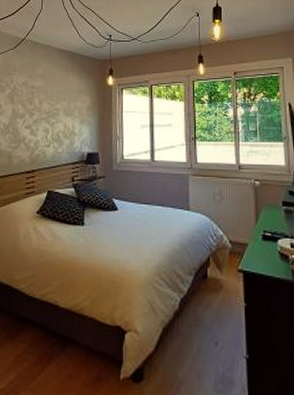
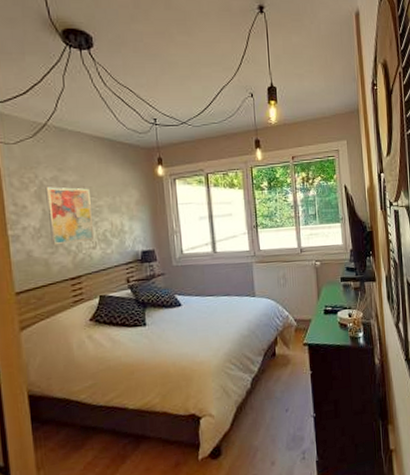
wall art: none [16,90,51,141] -> present [45,187,95,246]

